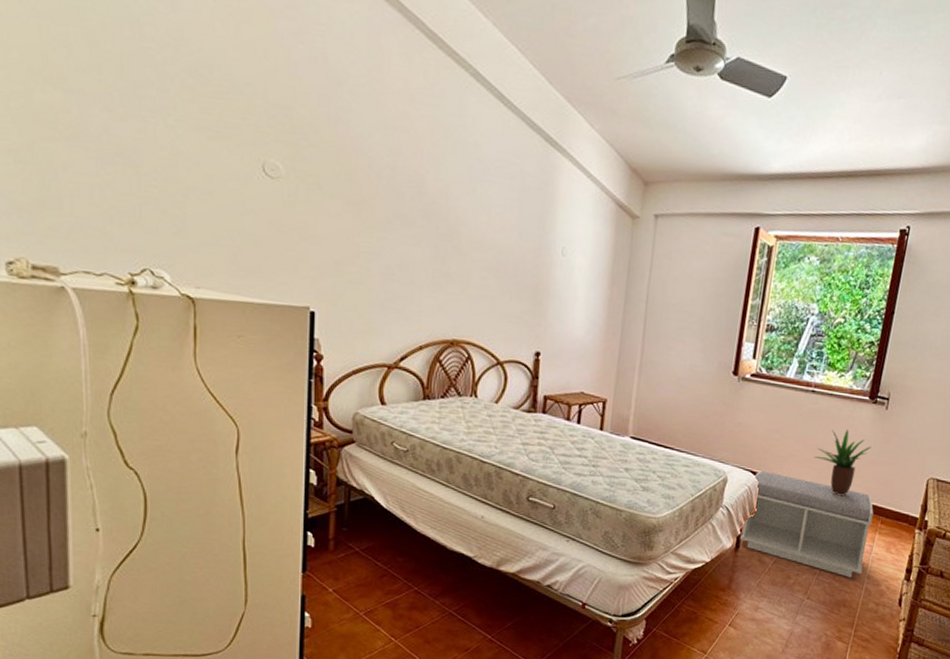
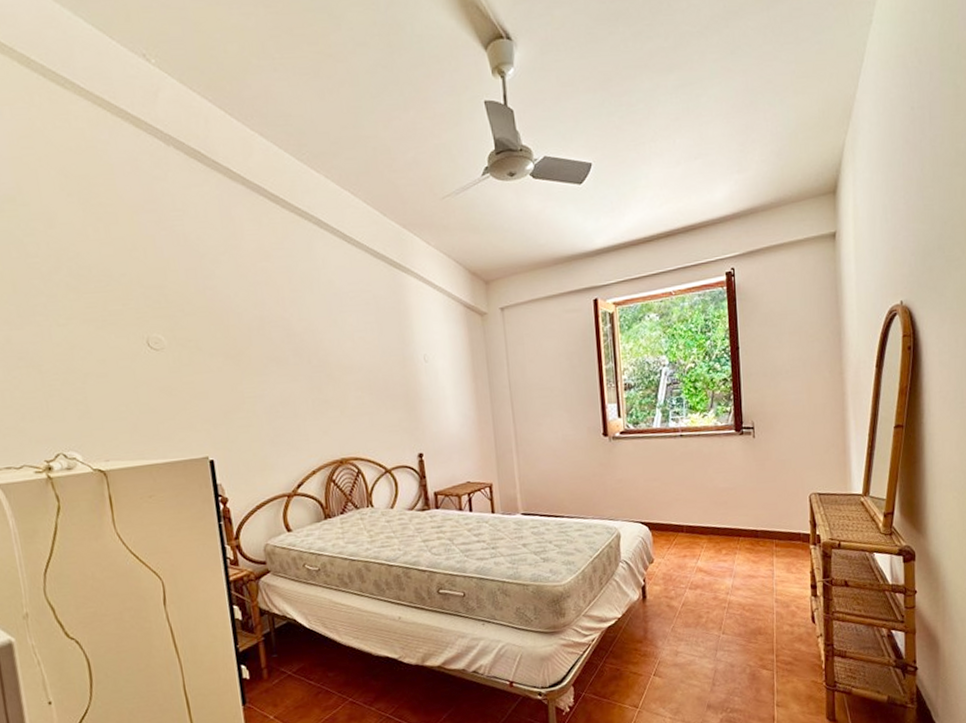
bench: present [740,470,874,578] -> none [643,519,770,605]
potted plant: present [813,428,872,497] -> none [696,463,749,529]

